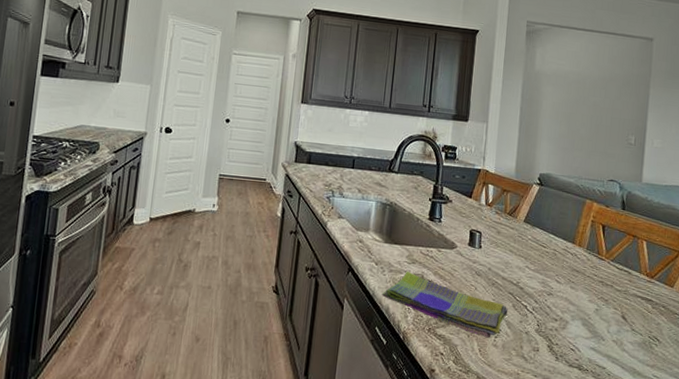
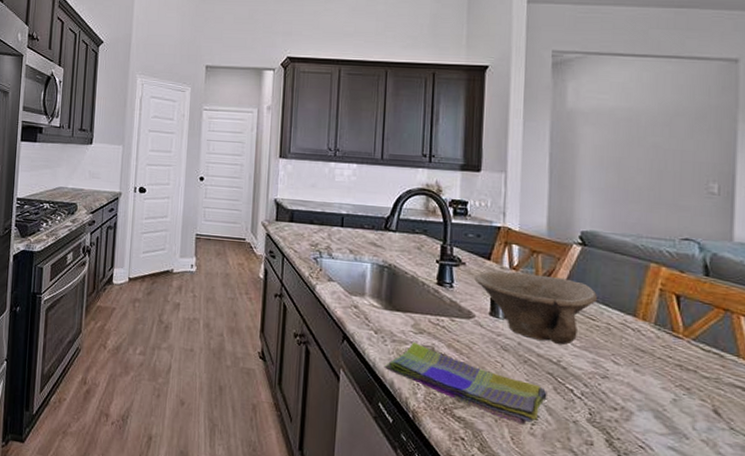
bowl: none [458,207,549,269] -> present [474,271,598,345]

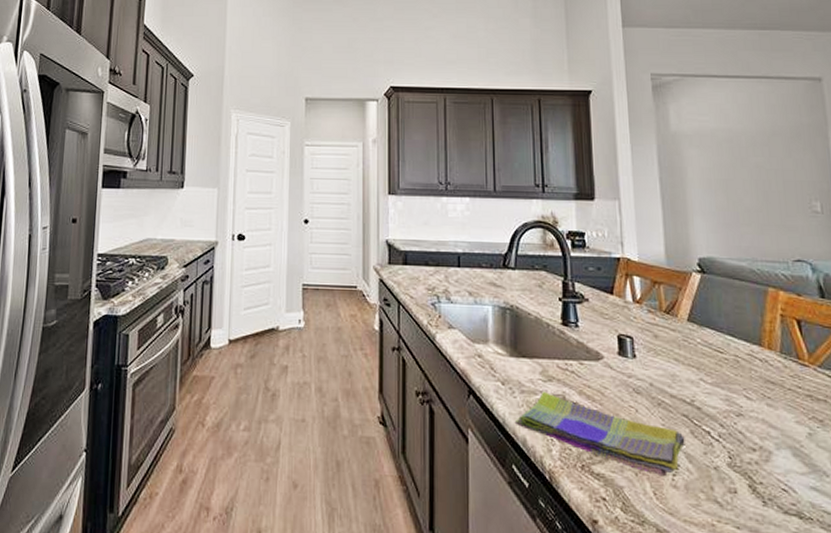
bowl: present [474,271,598,345] -> none [599,306,723,383]

